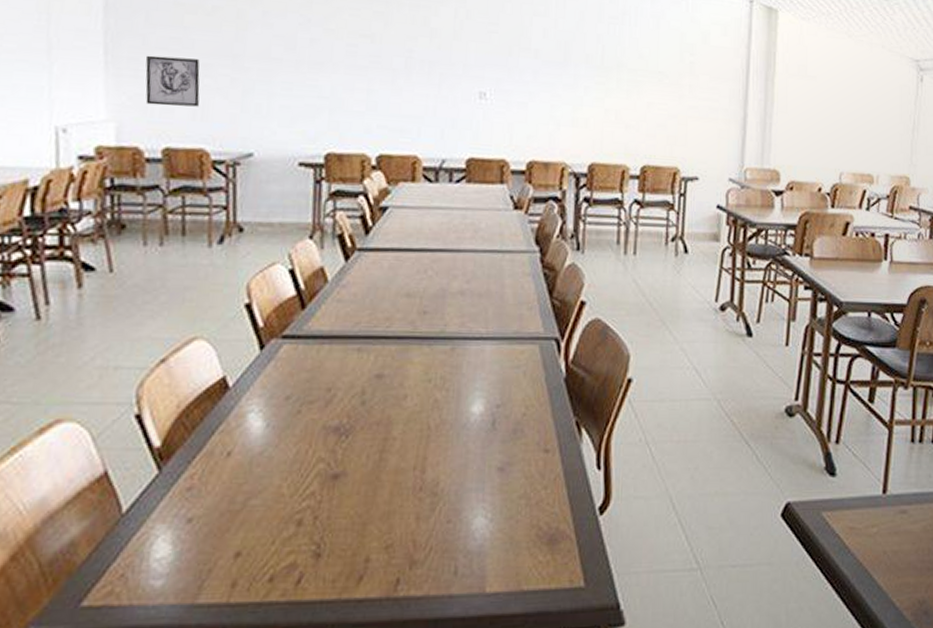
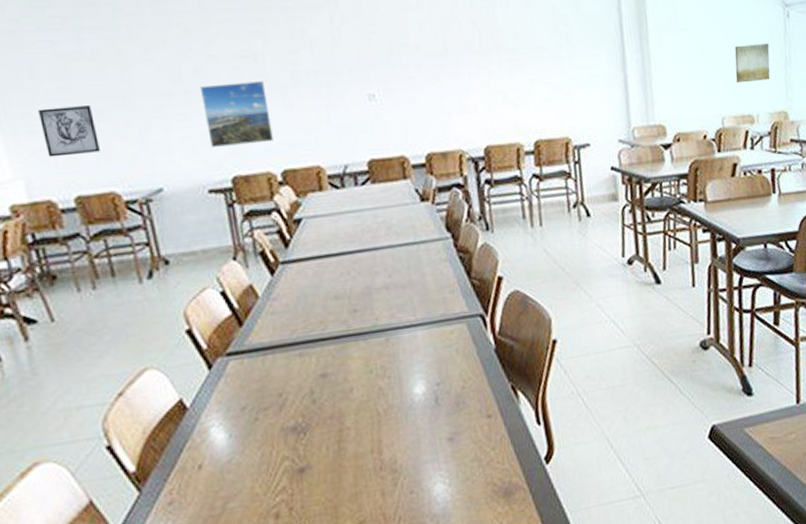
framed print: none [310,58,378,124] -> present [199,81,273,147]
wall art: none [860,102,898,142] -> present [734,44,770,83]

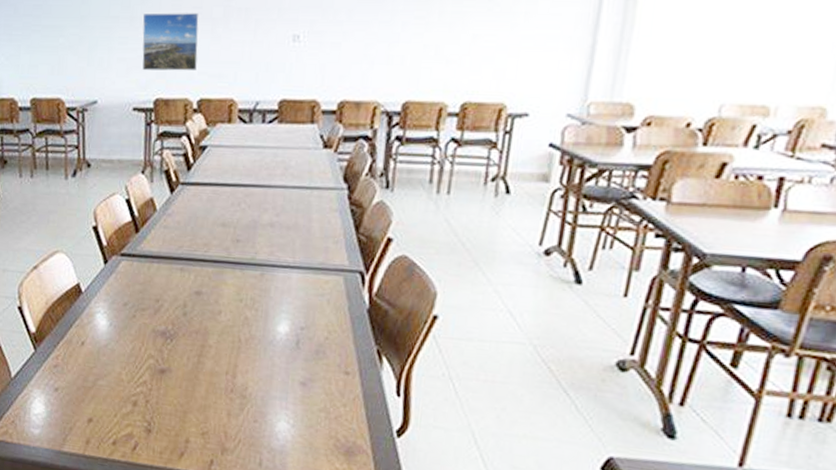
wall art: present [37,105,101,157] -> none [16,22,57,64]
wall art: present [734,44,770,83] -> none [754,17,820,65]

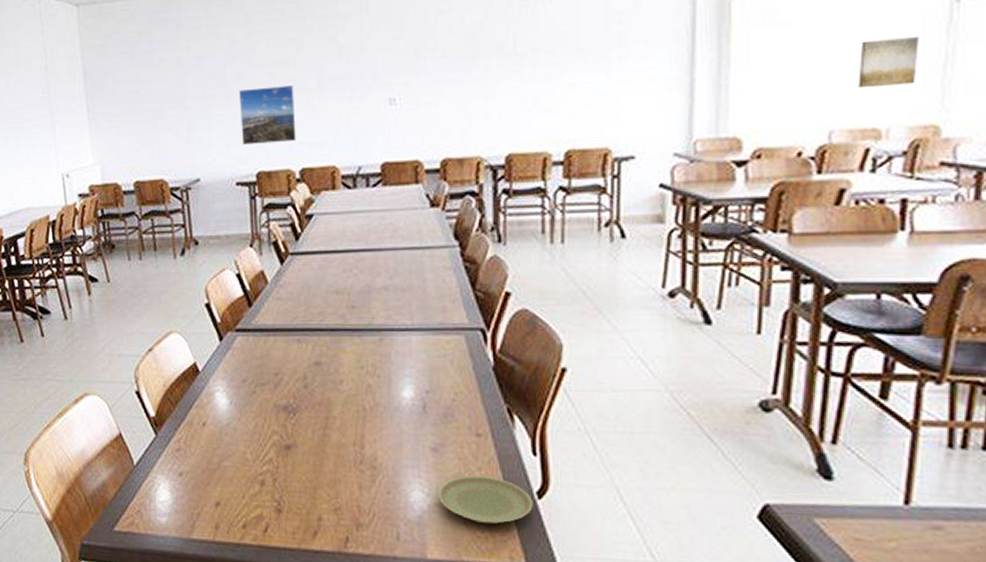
plate: none [302,410,392,458] -> present [437,475,533,524]
wall art: none [754,17,820,65] -> present [858,37,919,89]

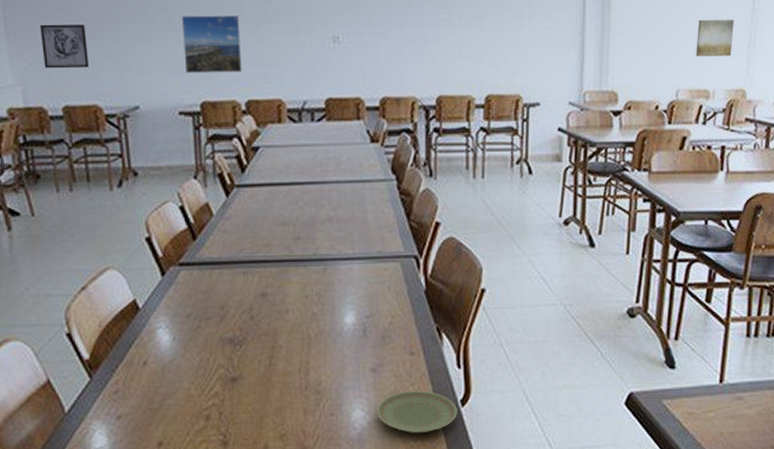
wall art: none [115,106,157,148] -> present [39,24,90,69]

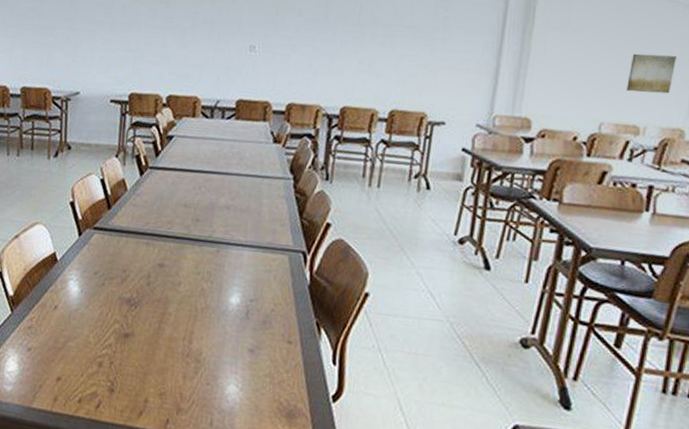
wall art: present [39,24,90,69] -> none [12,20,47,58]
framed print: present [181,15,242,73] -> none [120,20,171,71]
plate: present [376,390,457,433] -> none [249,376,328,420]

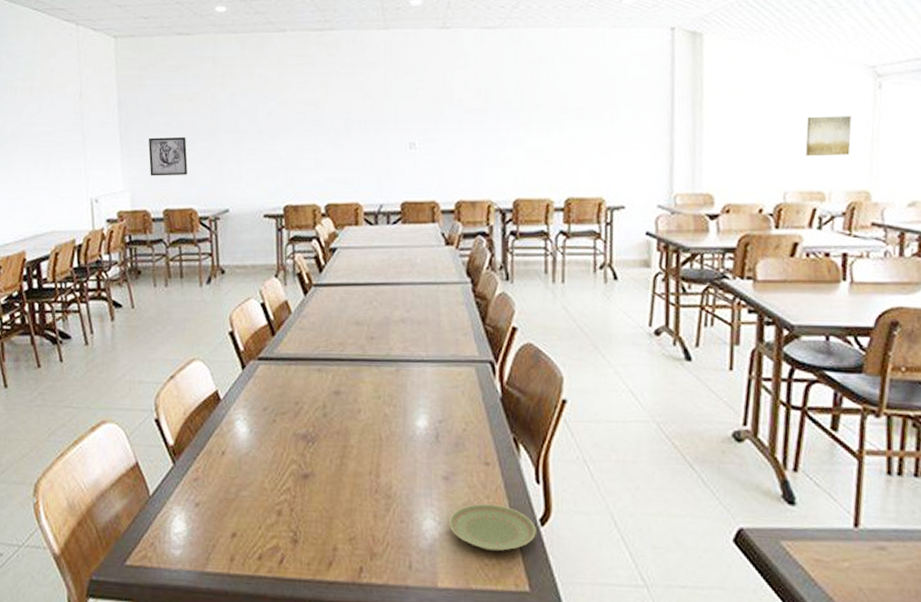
wall art: none [12,20,47,58] -> present [148,137,188,176]
plate: none [249,376,328,420] -> present [448,503,536,551]

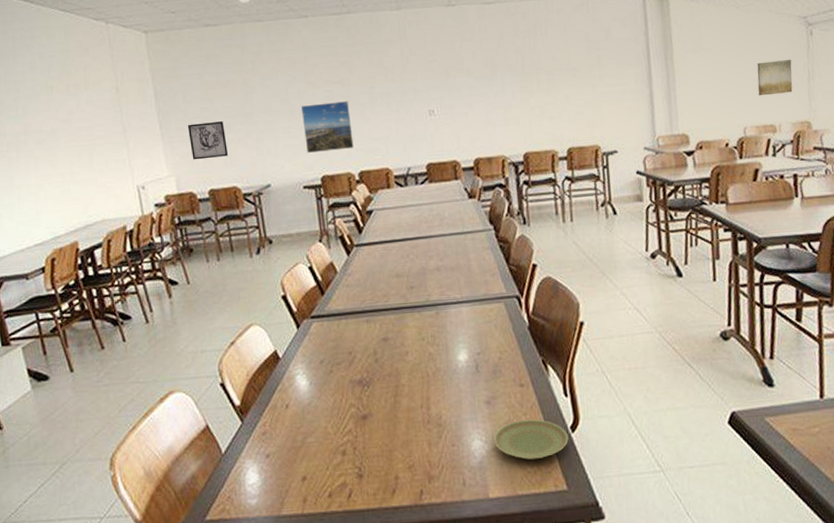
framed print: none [269,126,323,179] -> present [300,101,354,153]

